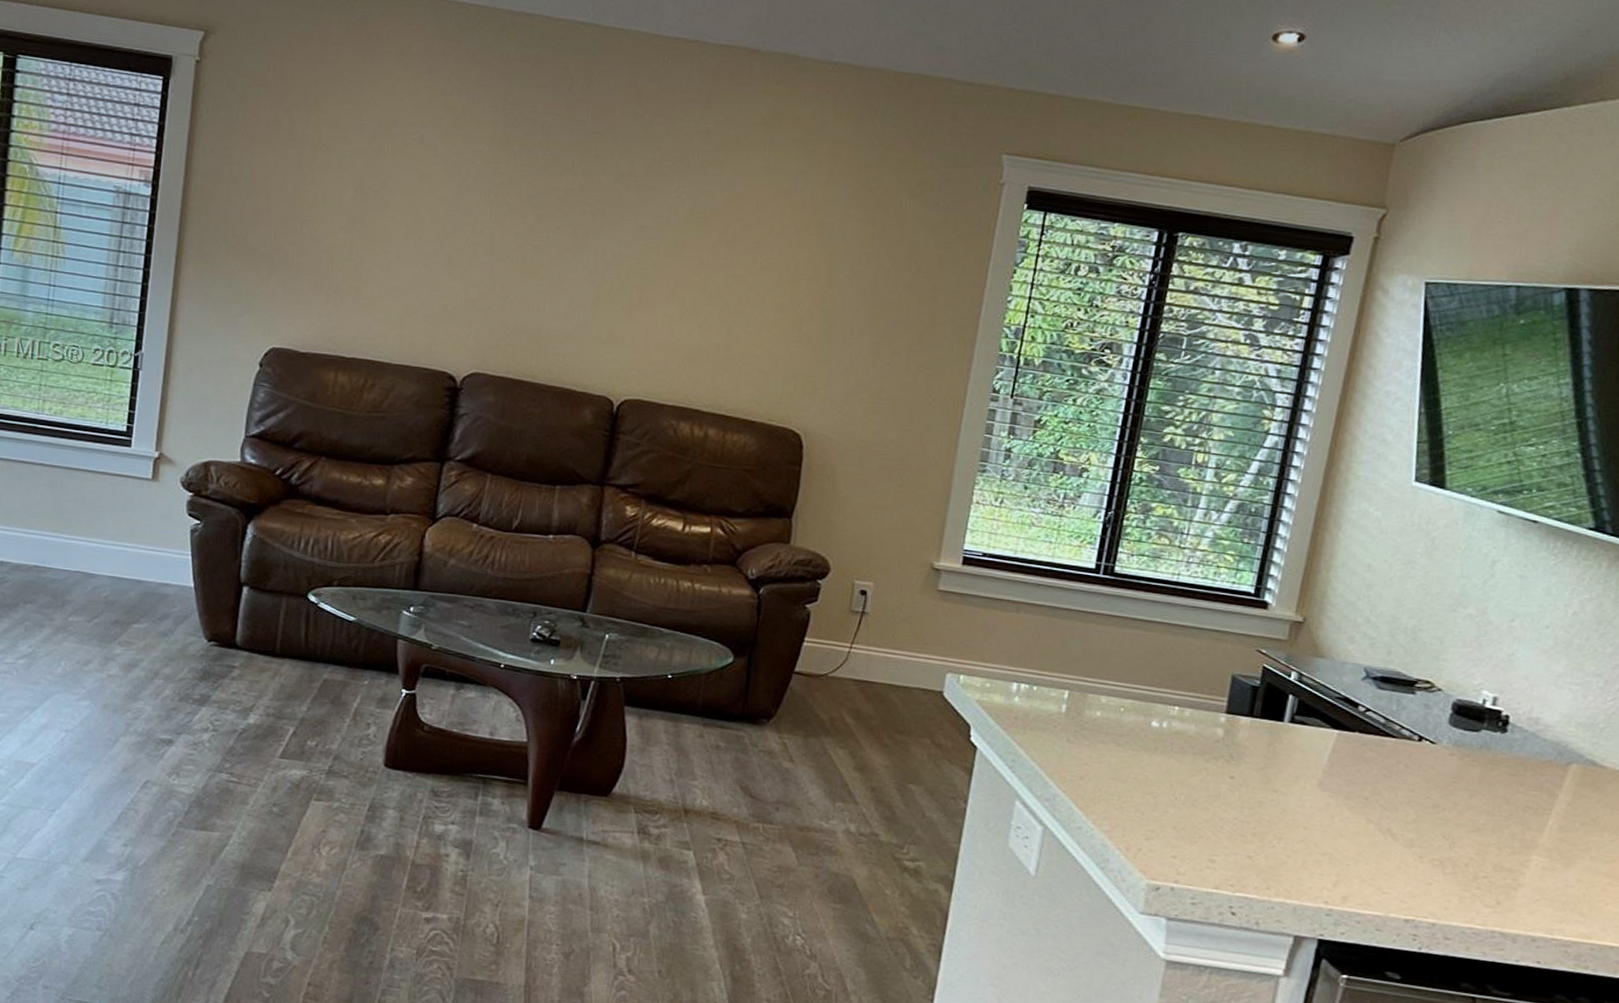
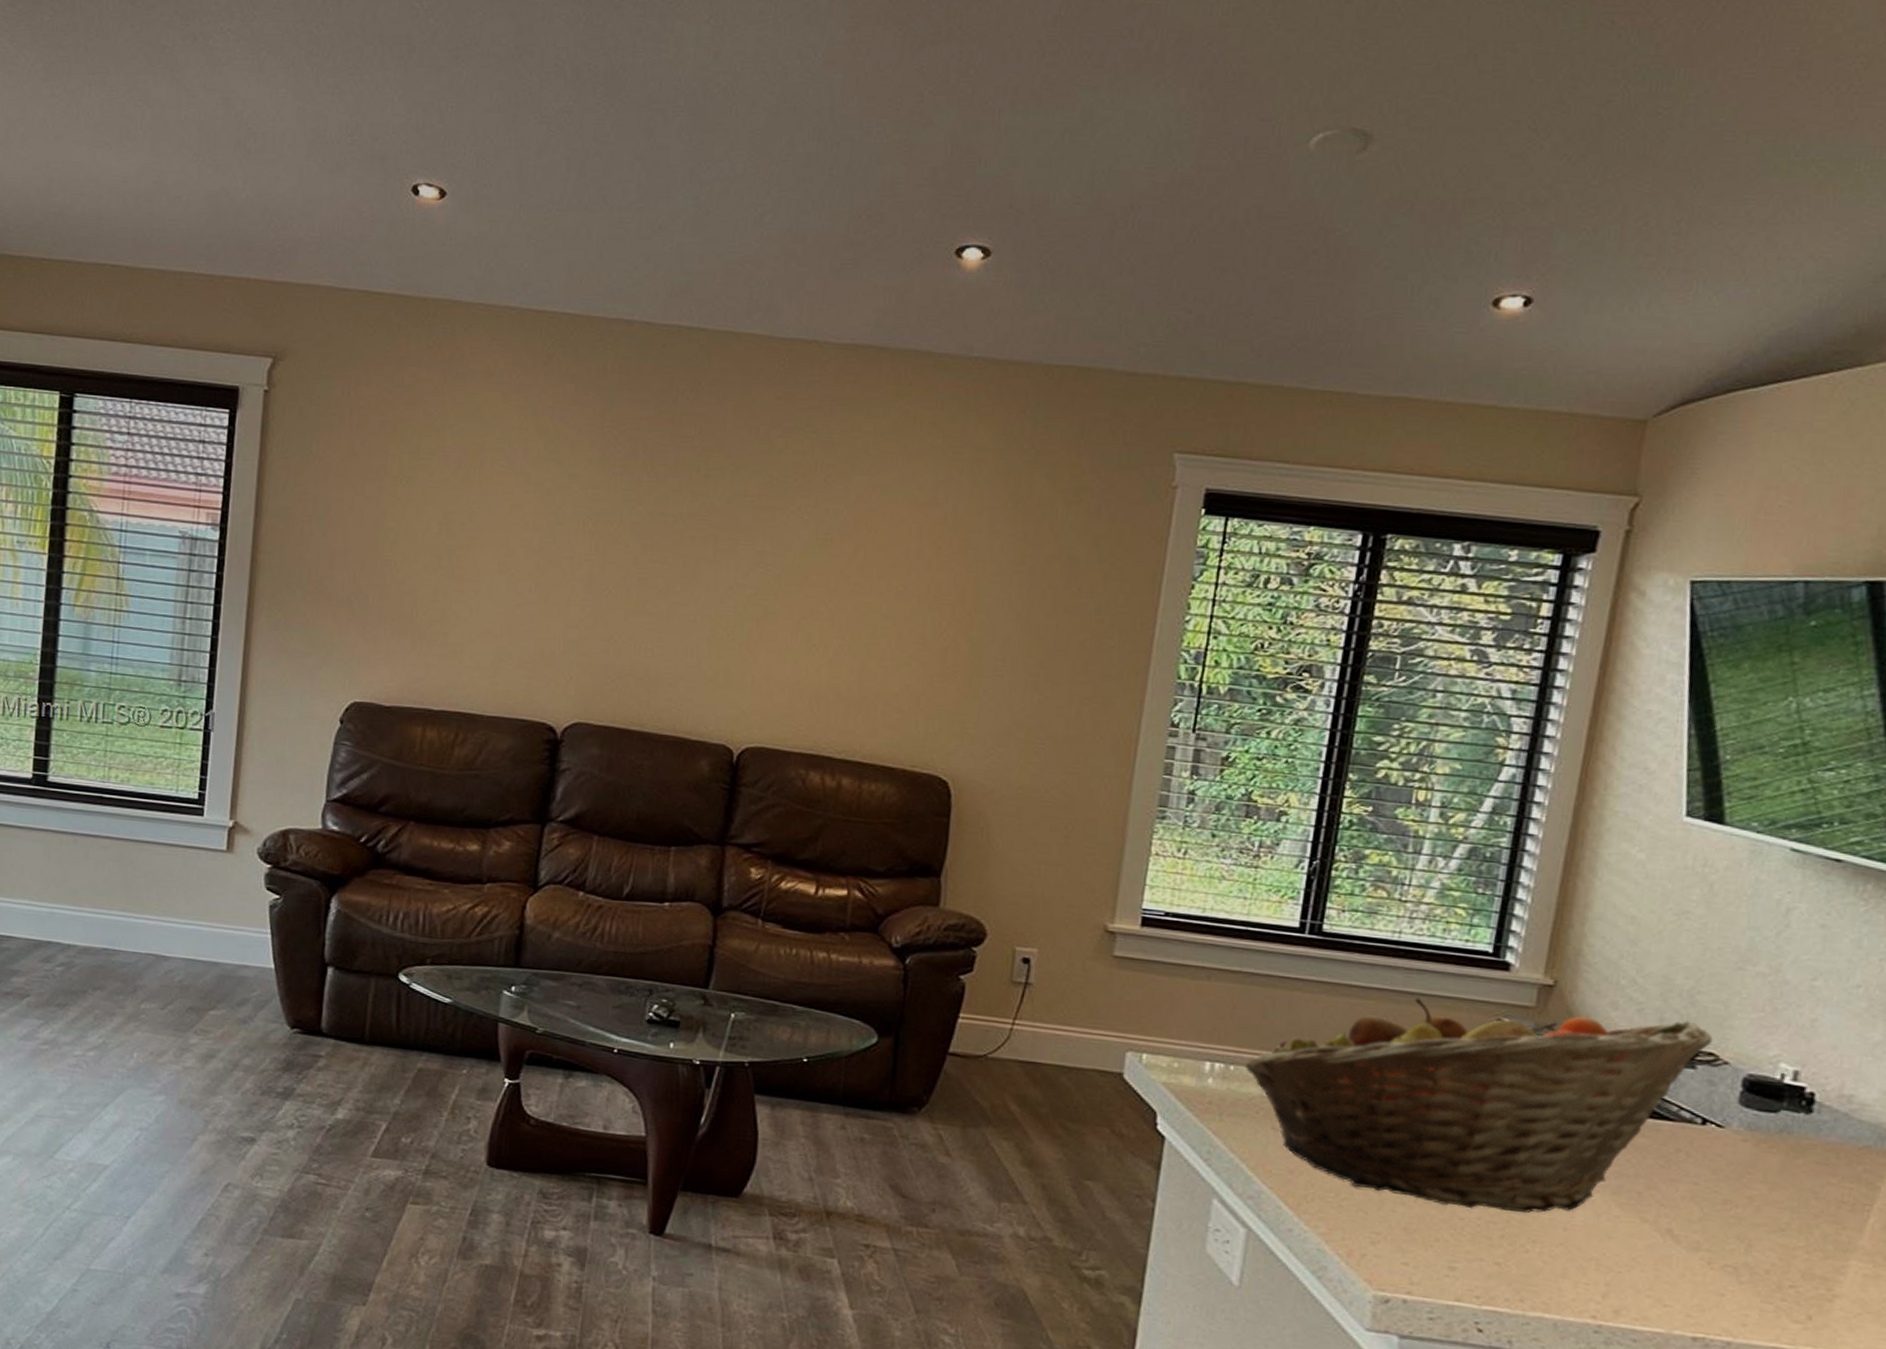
fruit basket: none [1046,630,1430,814] -> present [1245,997,1713,1213]

